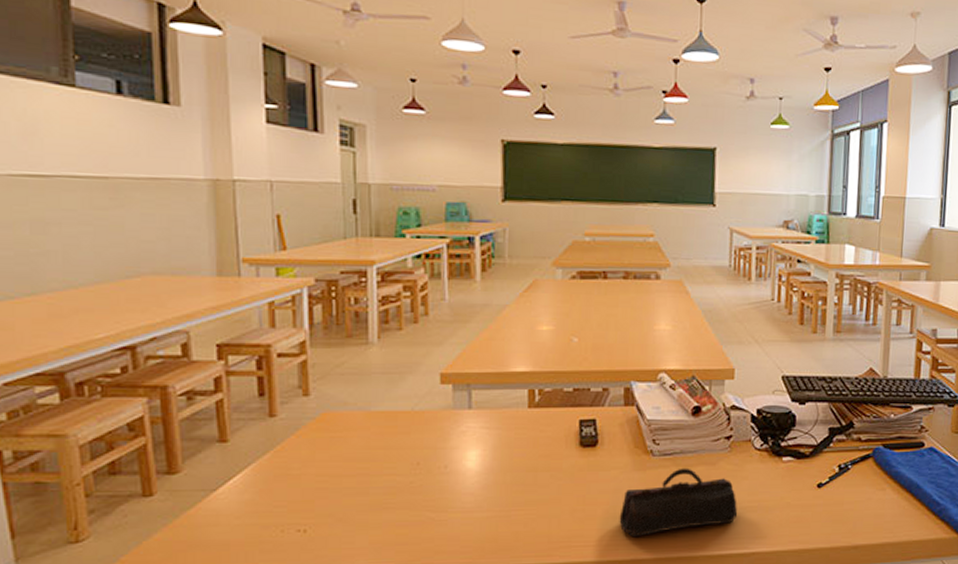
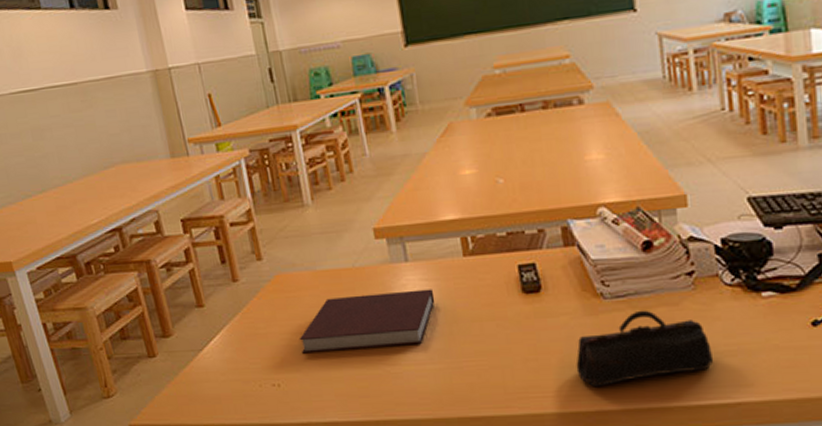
notebook: none [337,437,493,498] -> present [299,289,435,354]

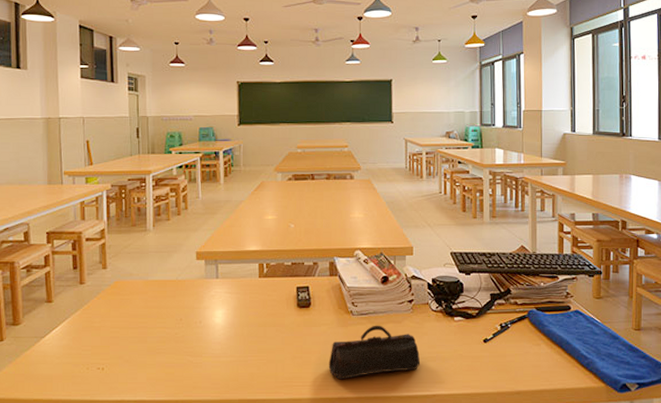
notebook: present [299,289,435,354] -> none [125,300,234,344]

